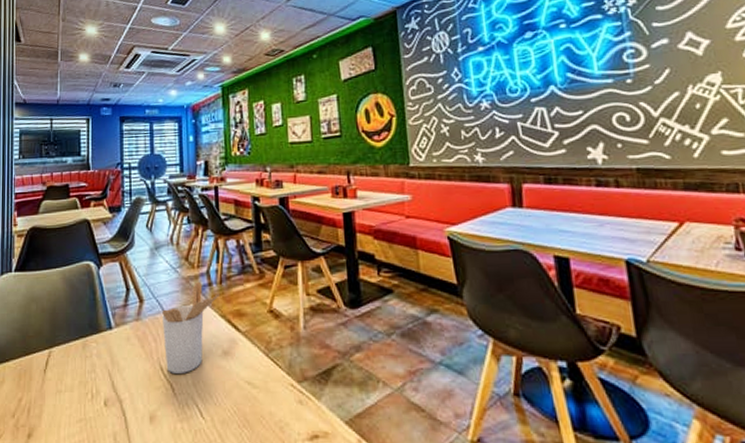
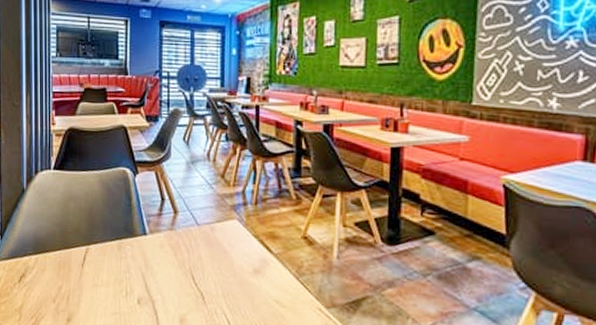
utensil holder: present [162,281,219,373] -> none [196,199,254,285]

